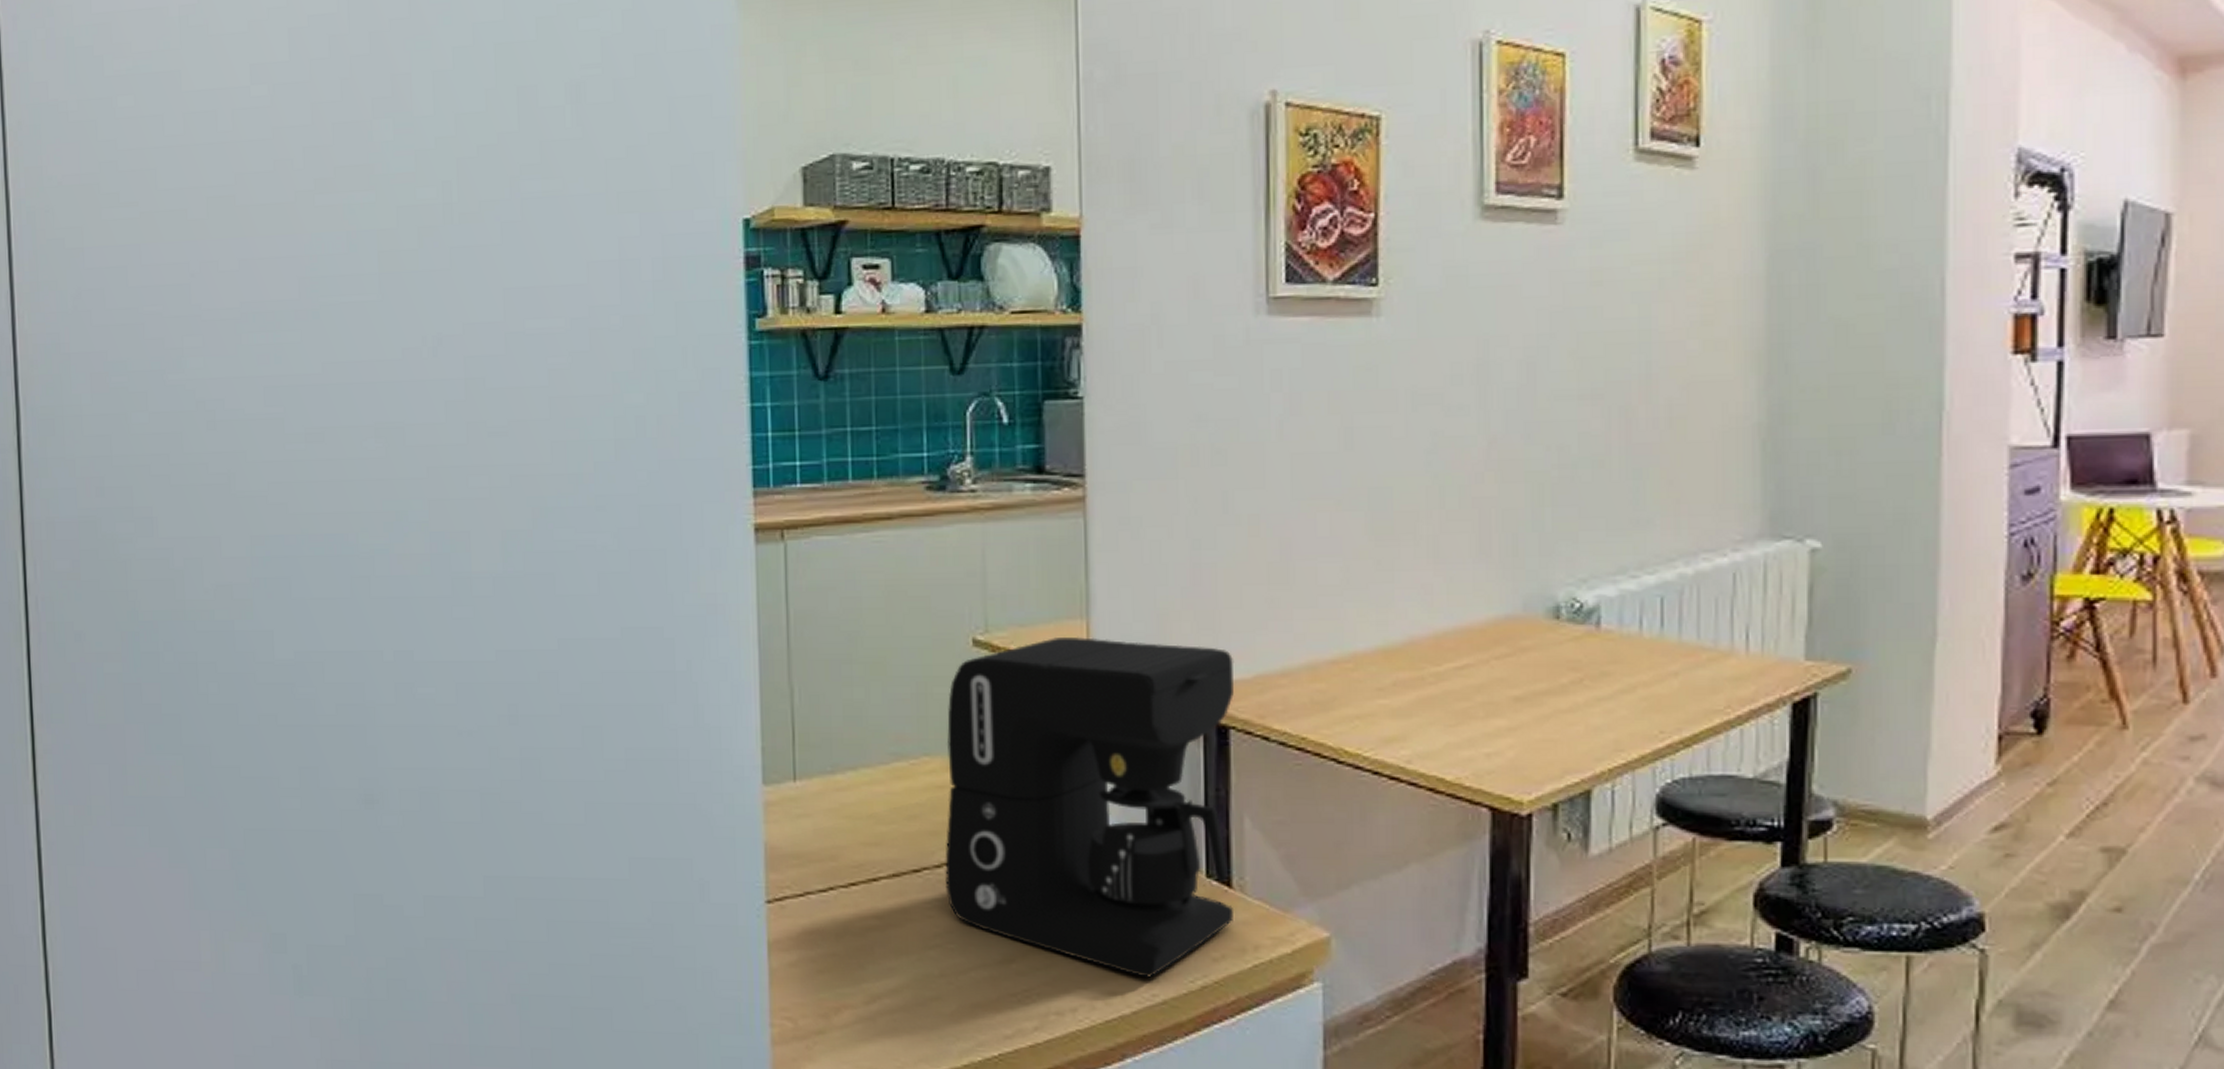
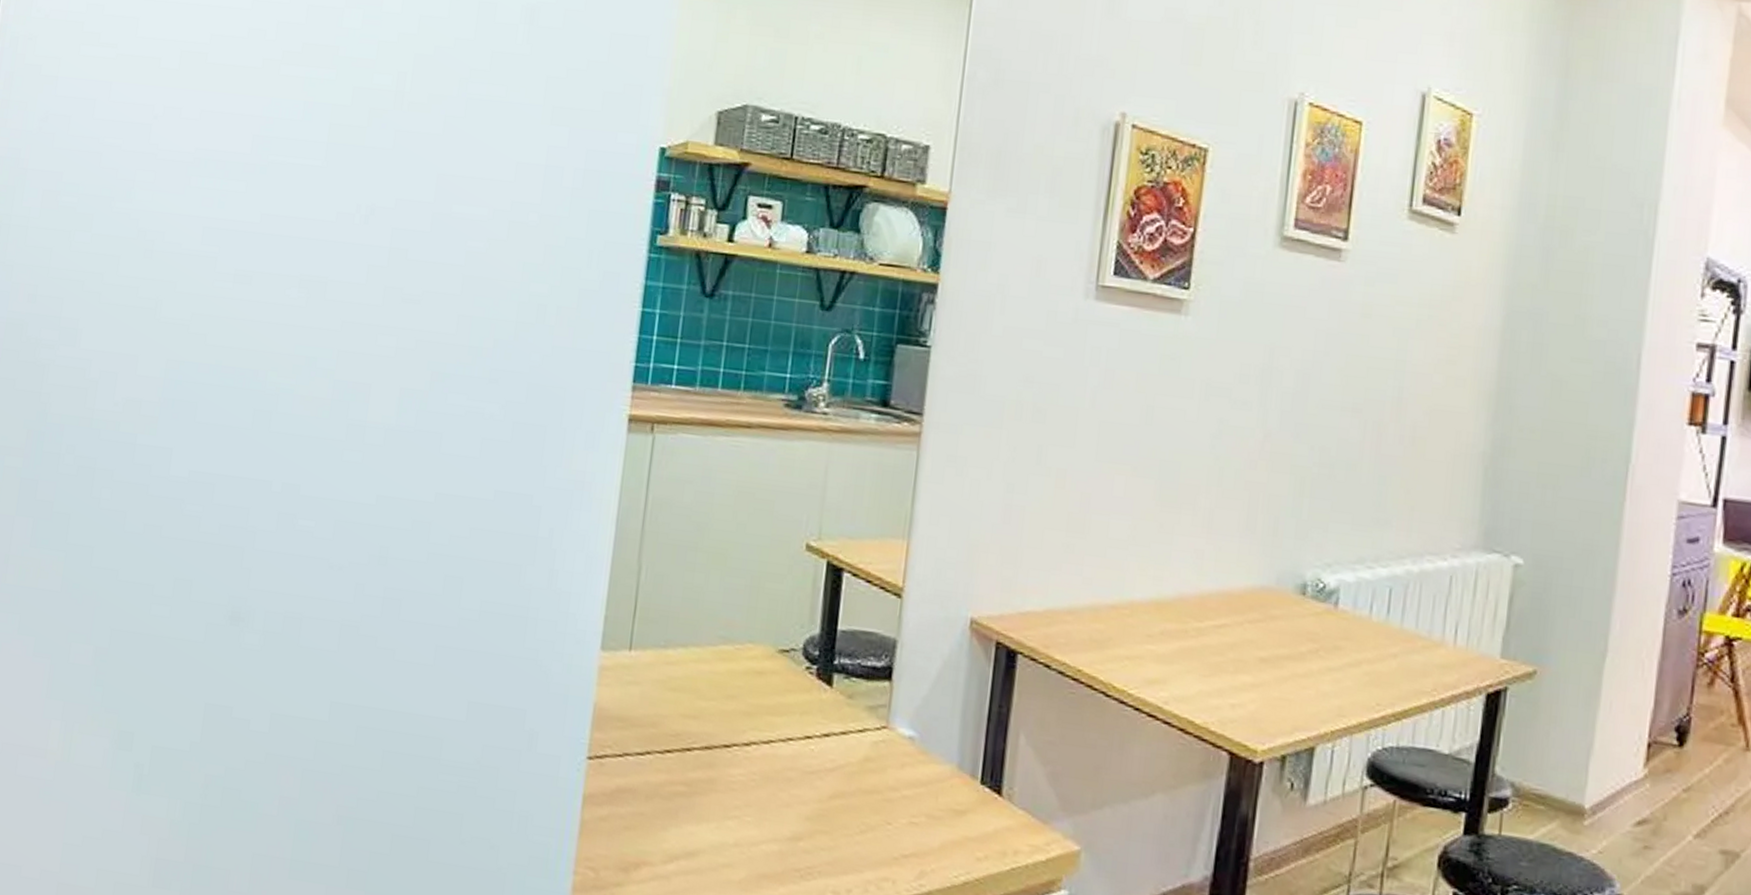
coffee maker: present [945,636,1235,978] -> none [750,552,1030,869]

